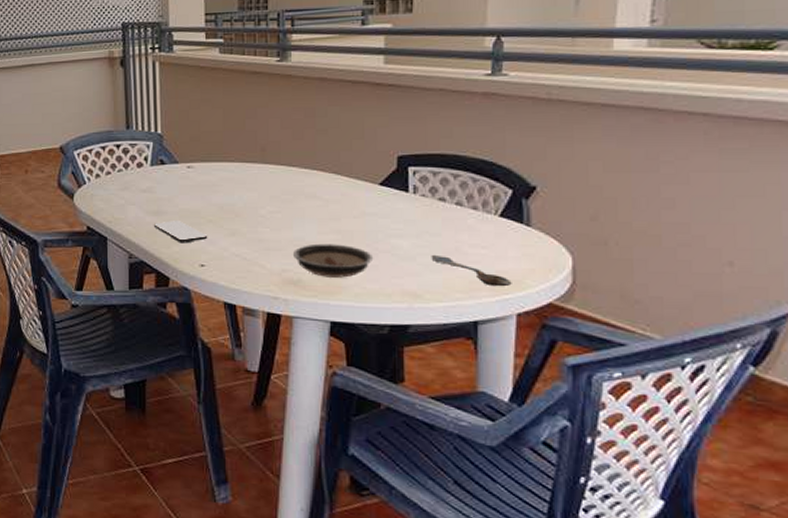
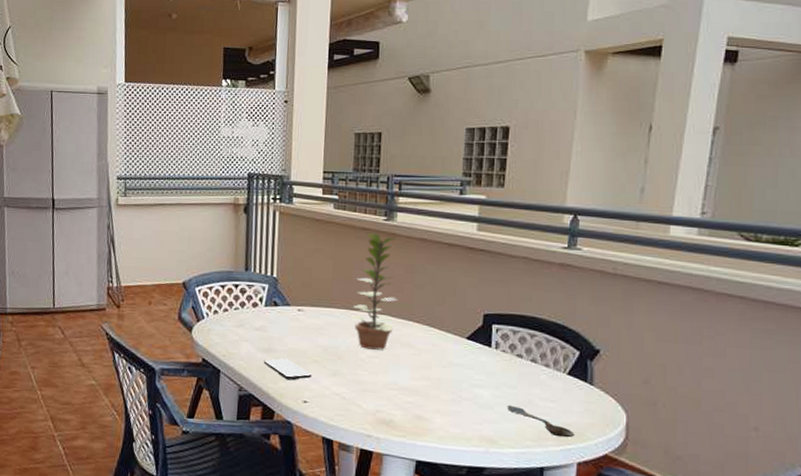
plant: none [246,76,298,204] -> present [350,233,398,350]
saucer: present [293,243,374,278] -> none [387,388,458,421]

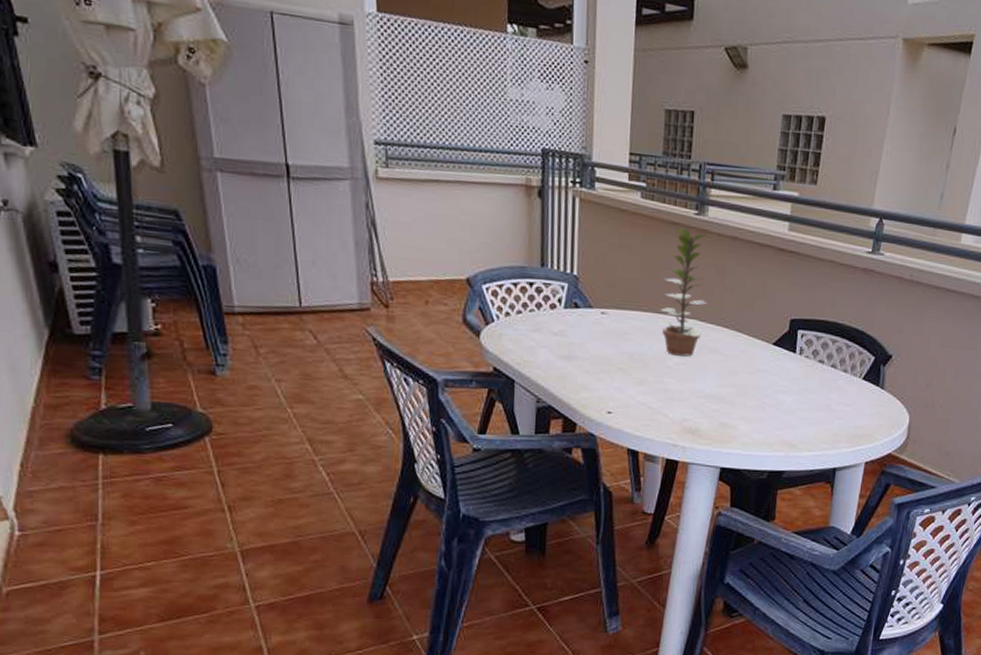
smartphone: present [263,358,312,381] -> none [563,366,617,390]
spoon: present [507,405,575,438] -> none [807,410,865,440]

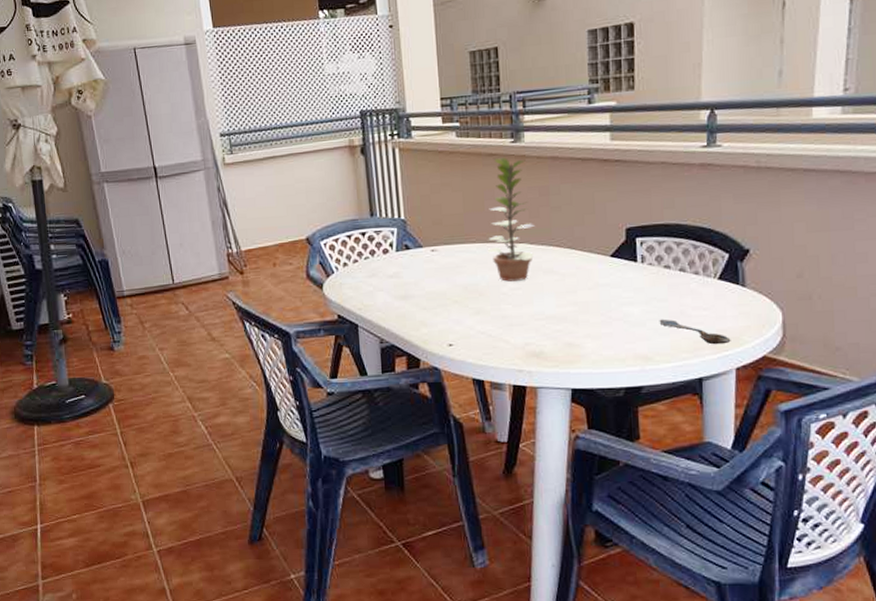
spoon: none [807,410,865,440] -> present [659,319,731,345]

